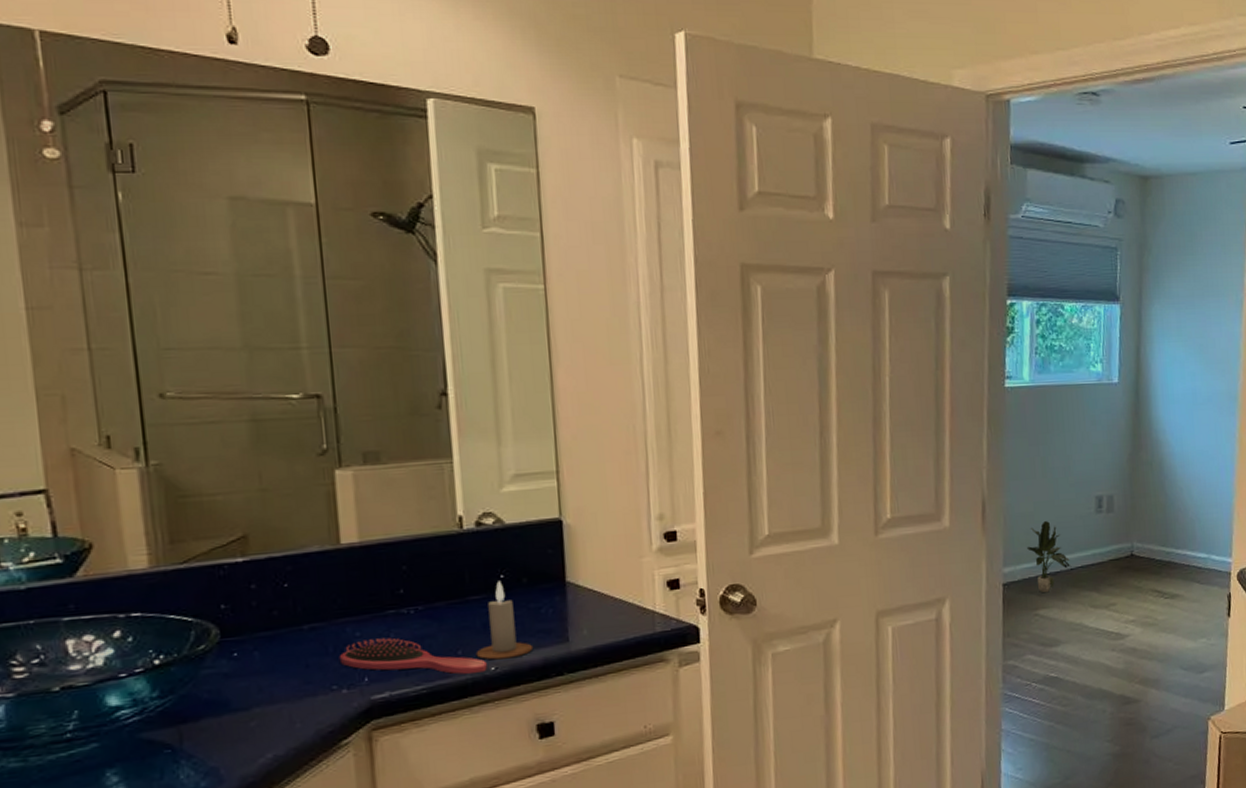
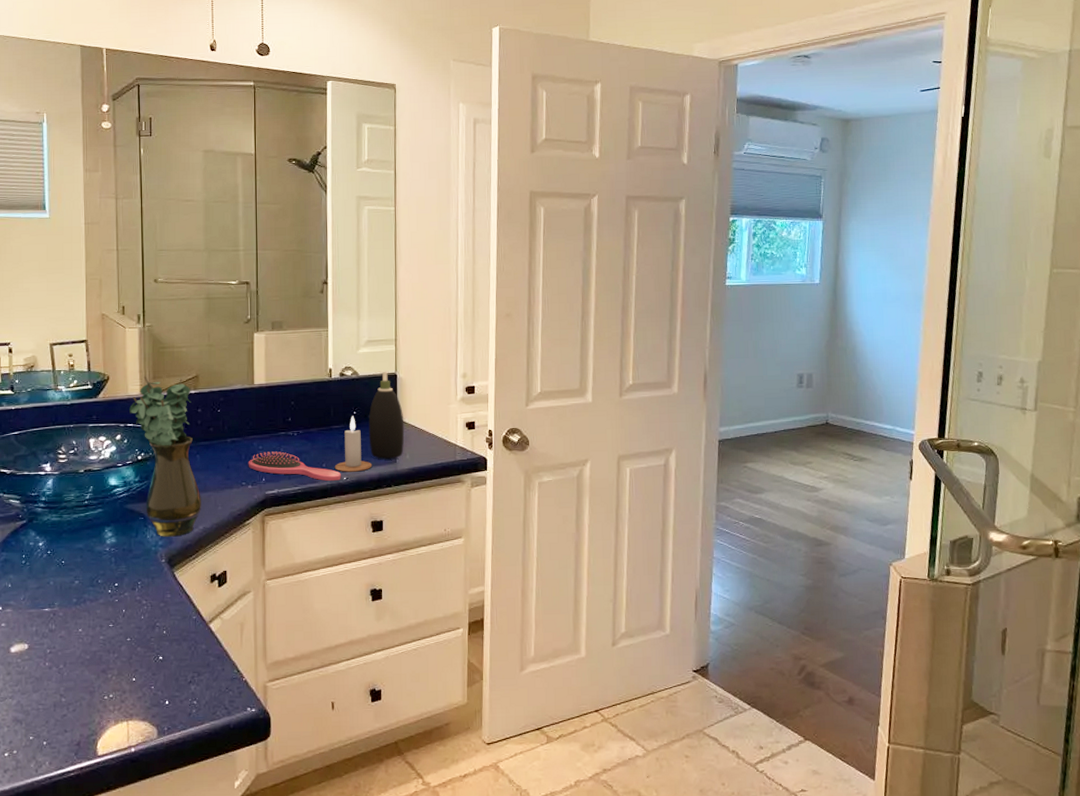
vase: none [132,540,268,775] -> present [129,376,201,537]
soap dispenser: none [523,515,579,638] -> present [368,371,405,459]
potted plant: present [1027,521,1072,593] -> none [739,392,776,450]

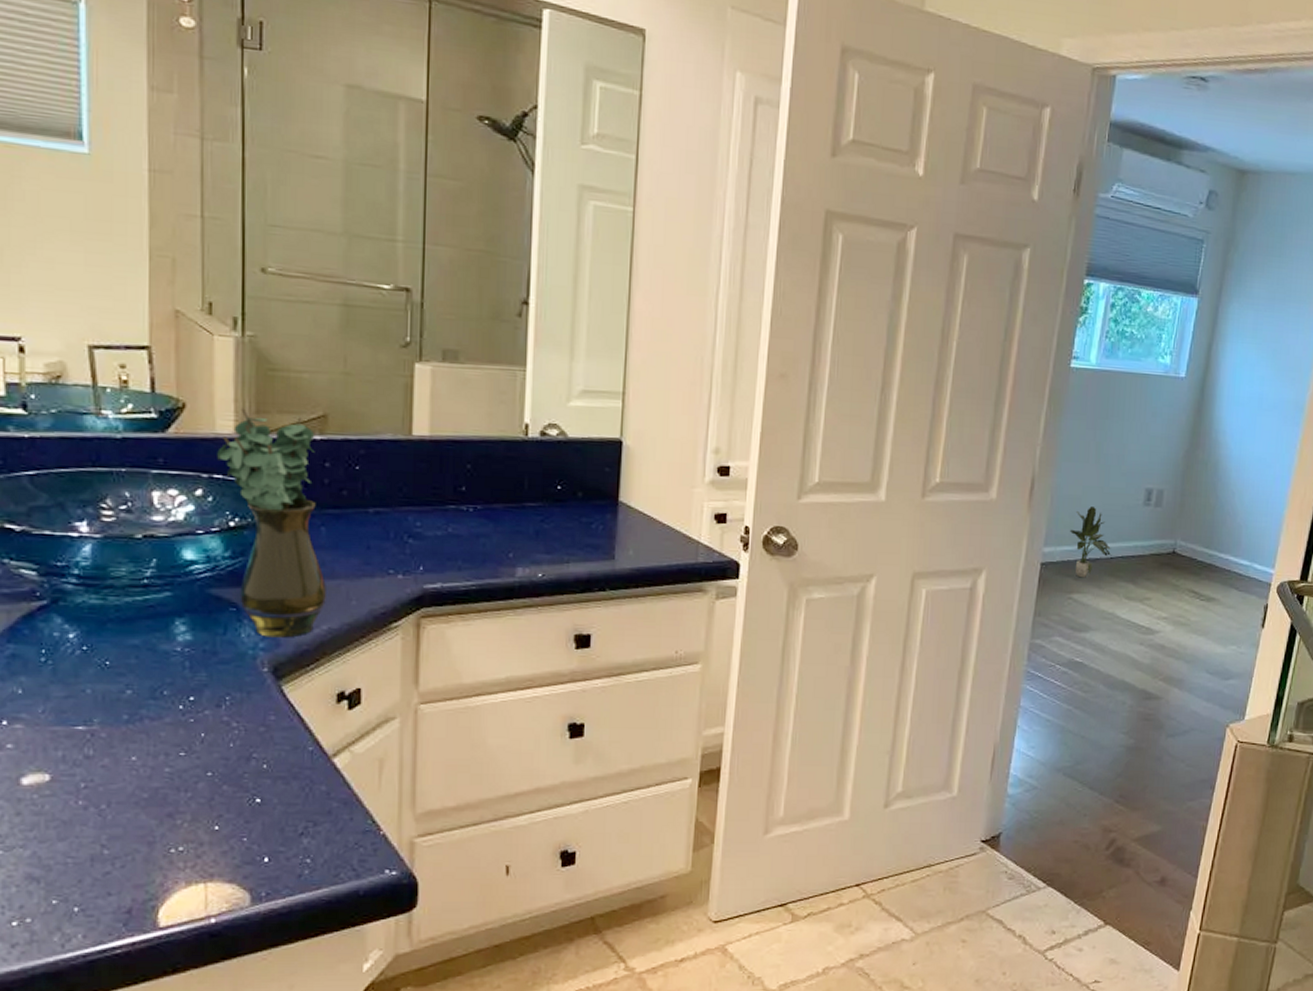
hairbrush: present [248,451,341,482] -> none [398,530,535,578]
candle: present [334,416,371,472] -> none [525,491,579,568]
soap dispenser: present [368,371,405,459] -> none [577,433,629,554]
potted plant: none [739,392,776,450] -> present [1070,507,1112,578]

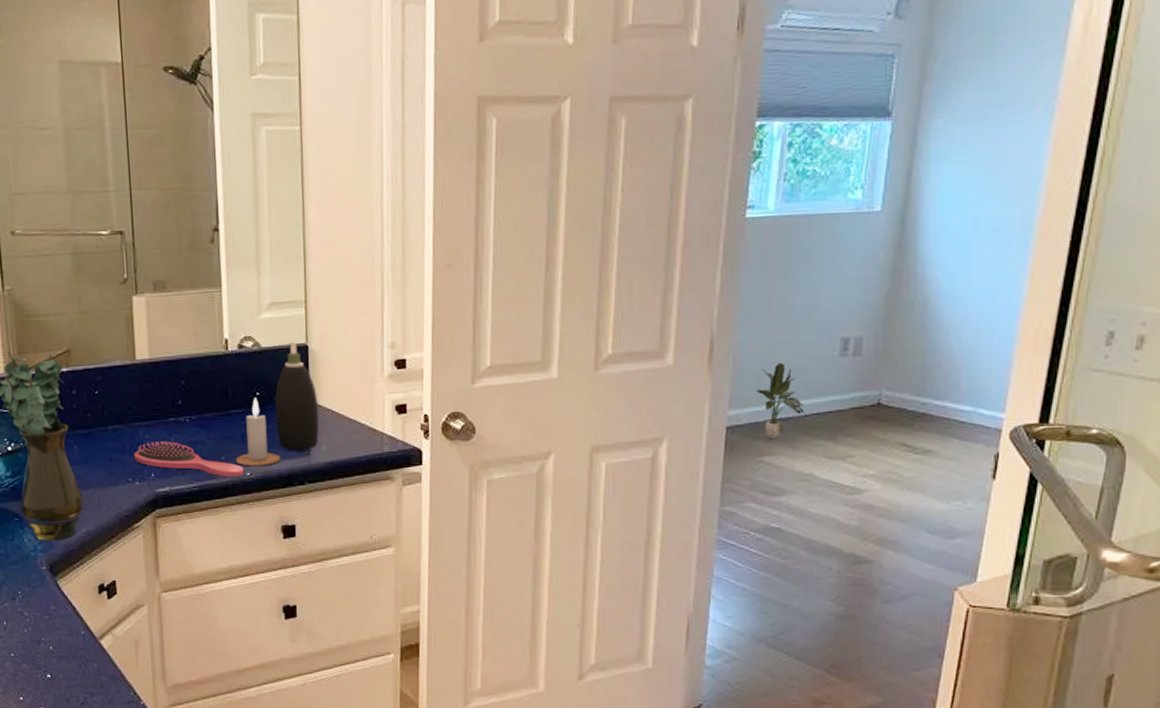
hairbrush: none [398,530,535,578] -> present [133,441,244,478]
candle: none [525,491,579,568] -> present [235,398,280,467]
soap dispenser: none [577,433,629,554] -> present [274,341,319,451]

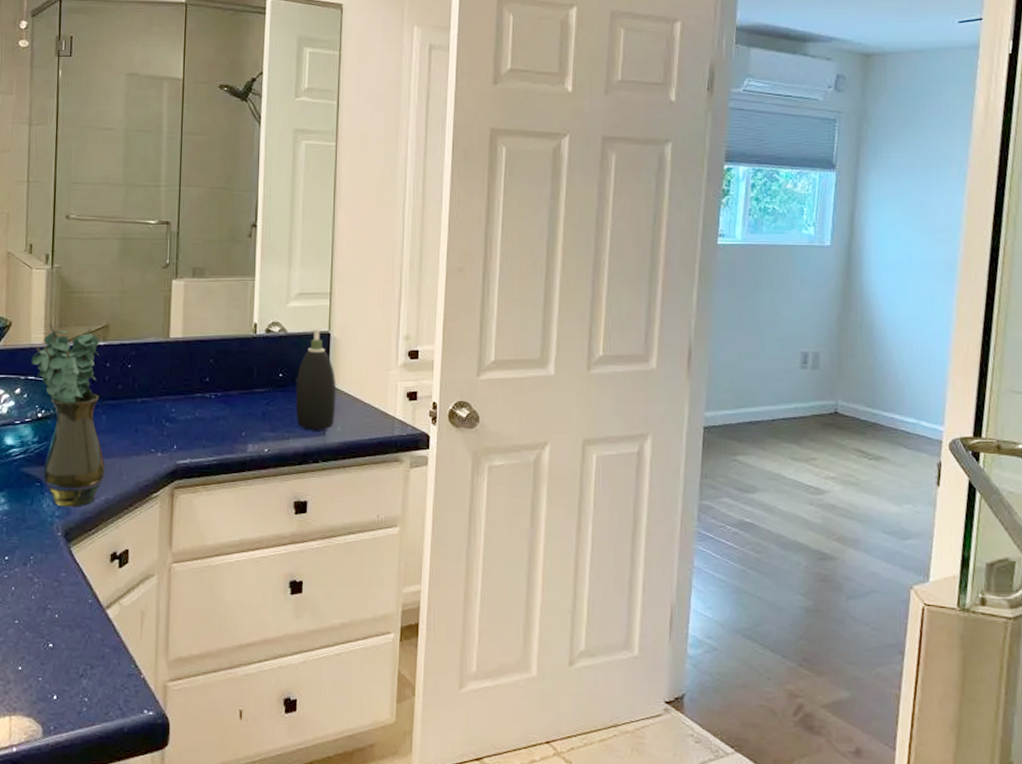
hairbrush: present [133,441,244,478] -> none [158,415,262,453]
candle: present [235,398,280,467] -> none [255,379,297,443]
potted plant: present [757,363,806,440] -> none [730,372,773,440]

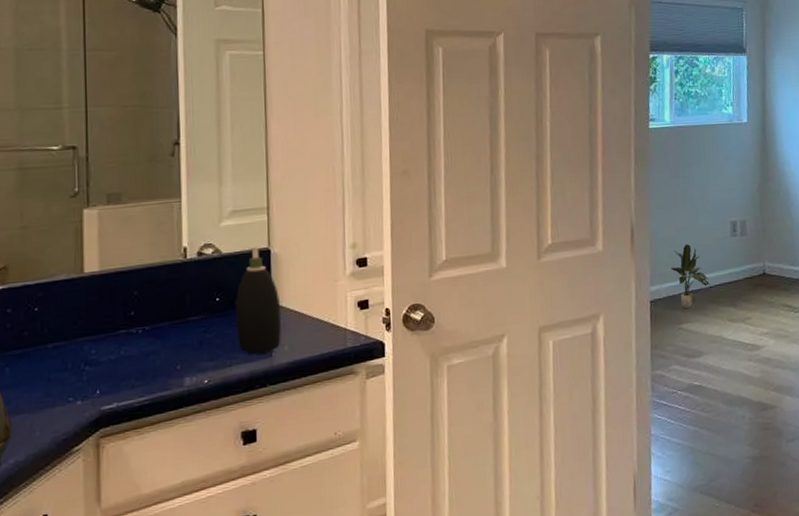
potted plant: none [730,372,773,440] -> present [671,244,711,309]

